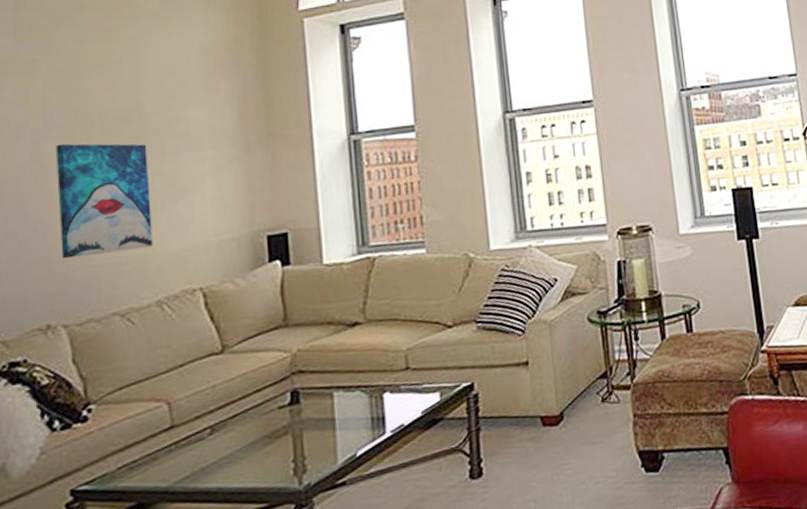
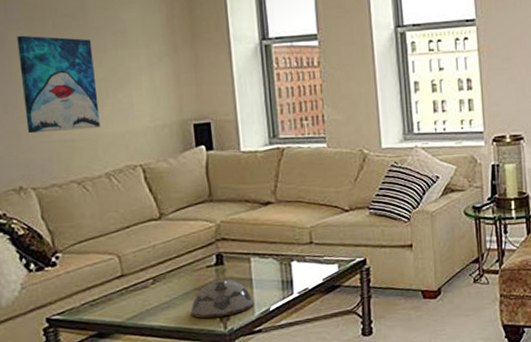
decorative bowl: none [257,421,337,474] -> present [190,279,254,319]

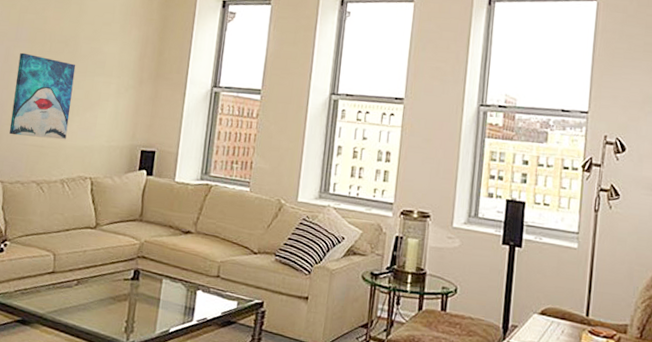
decorative bowl: present [190,279,254,319] -> none [101,294,157,329]

